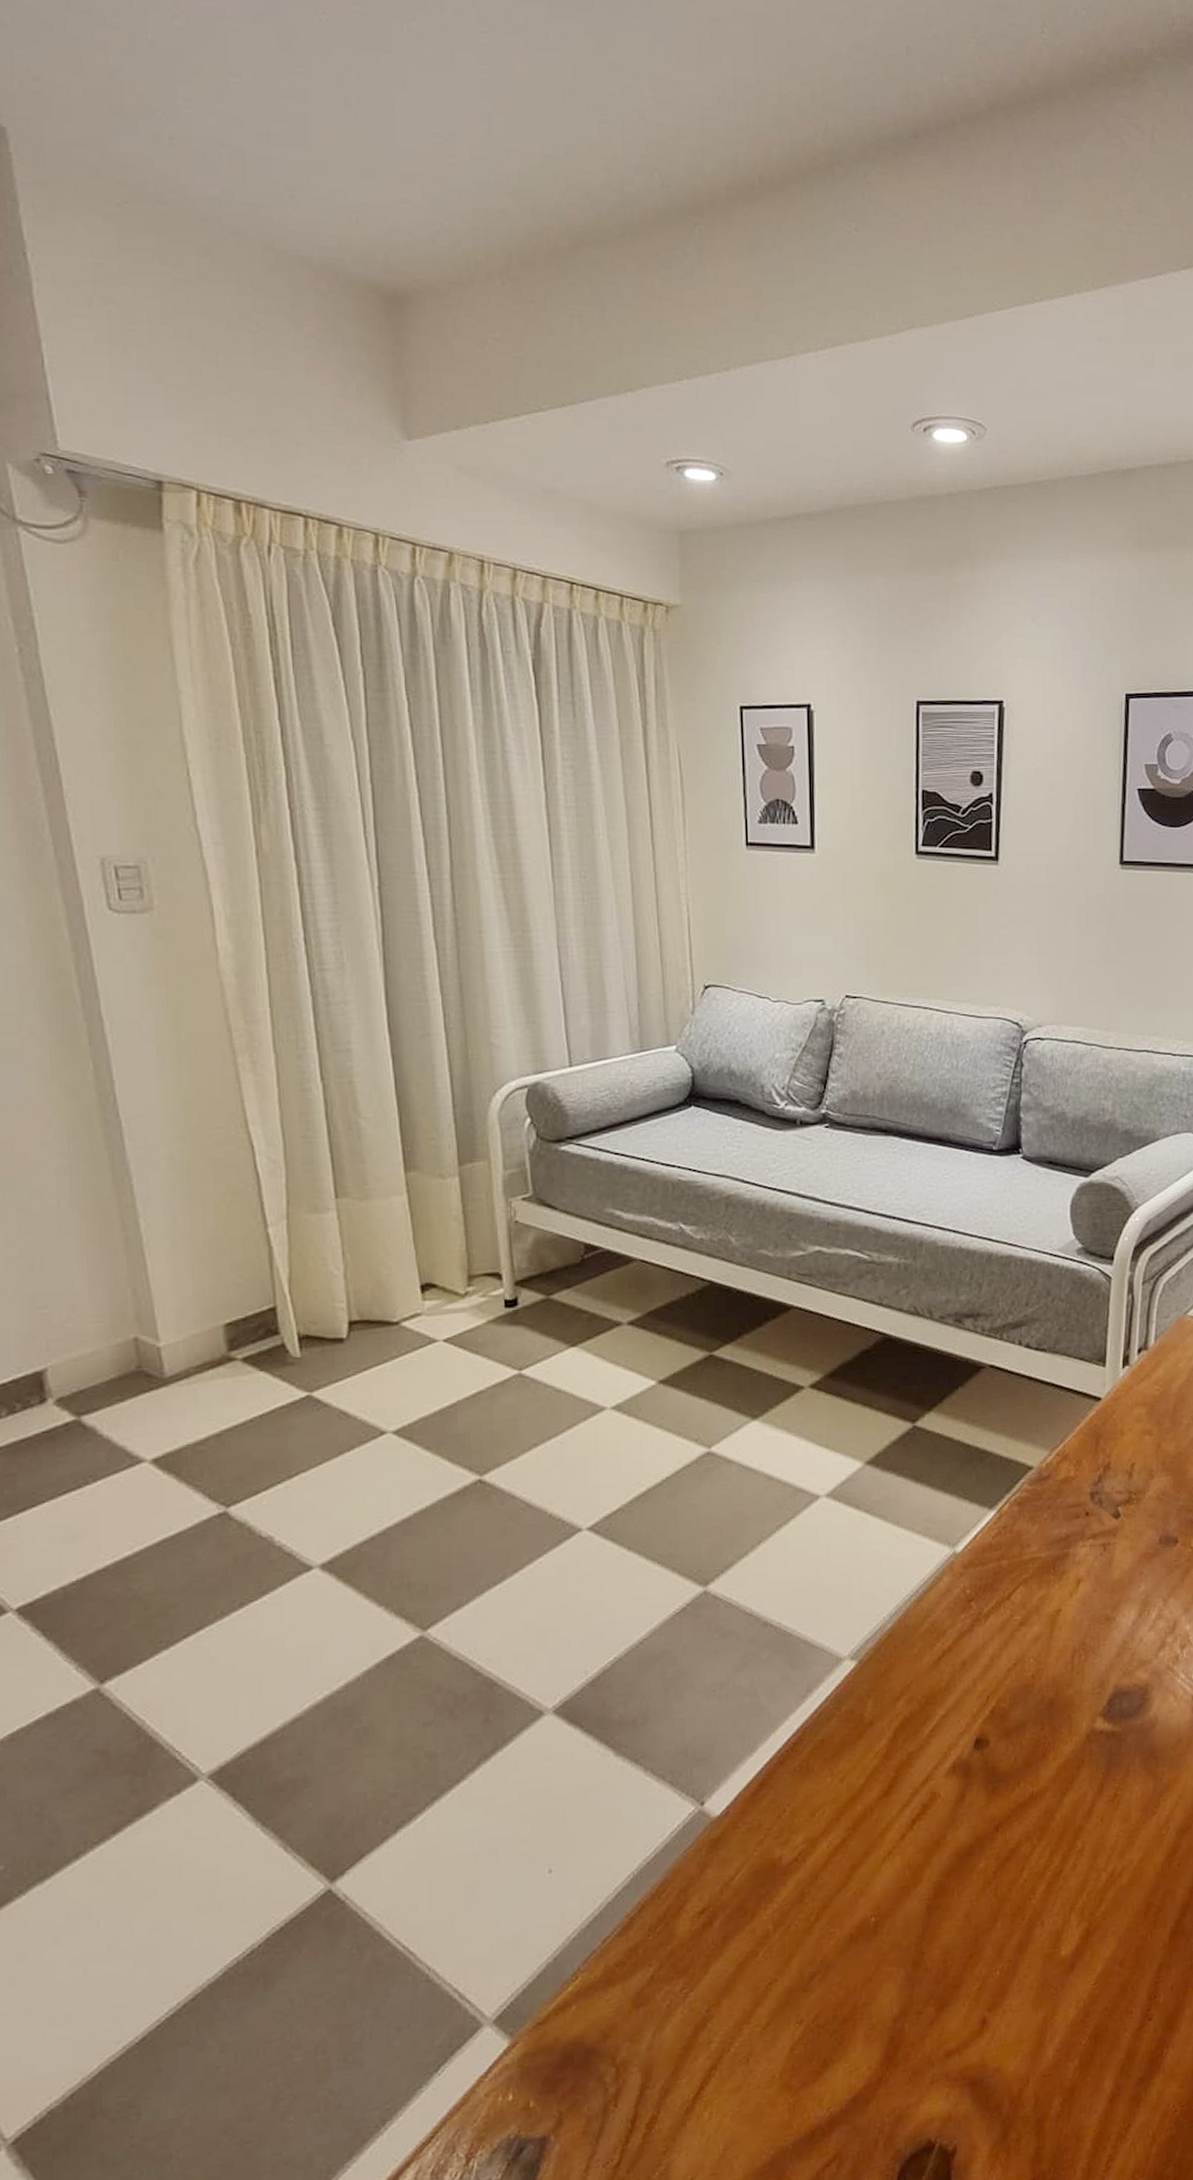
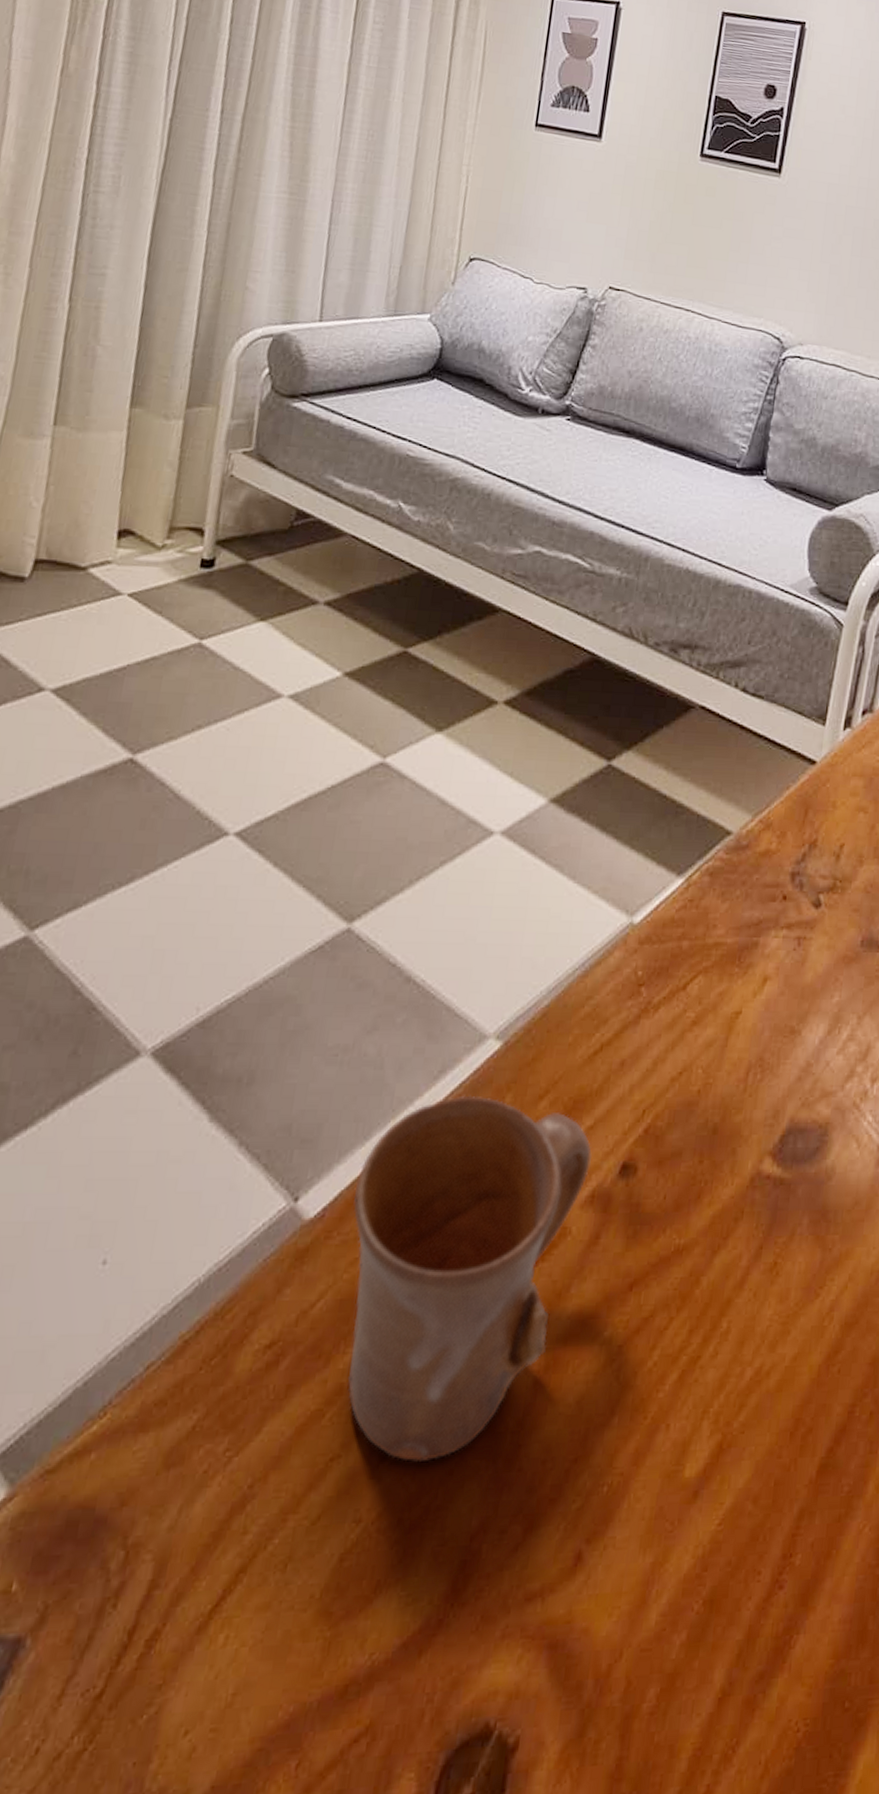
mug: none [750,1705,948,1976] -> present [348,1095,592,1462]

